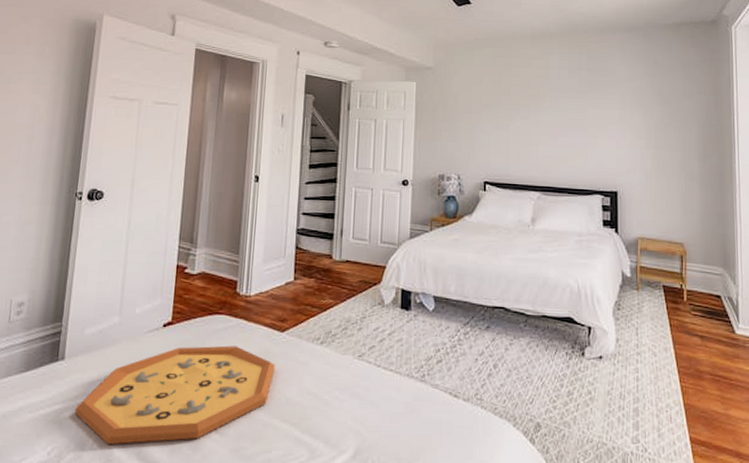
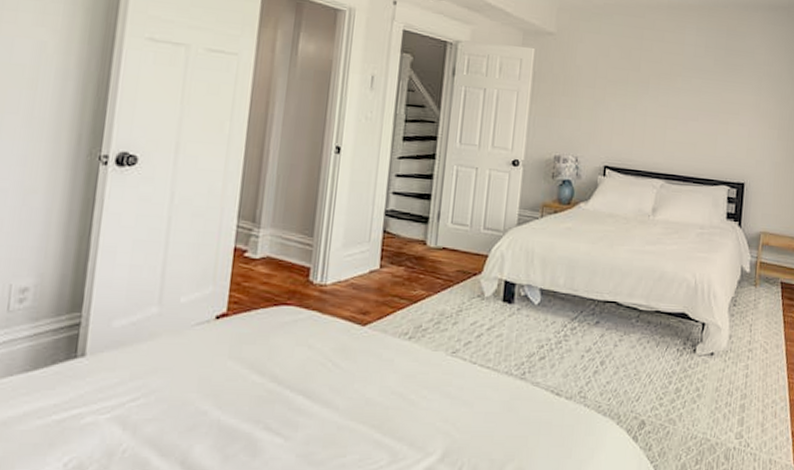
decorative tray: present [74,345,275,445] -> none [99,340,354,454]

